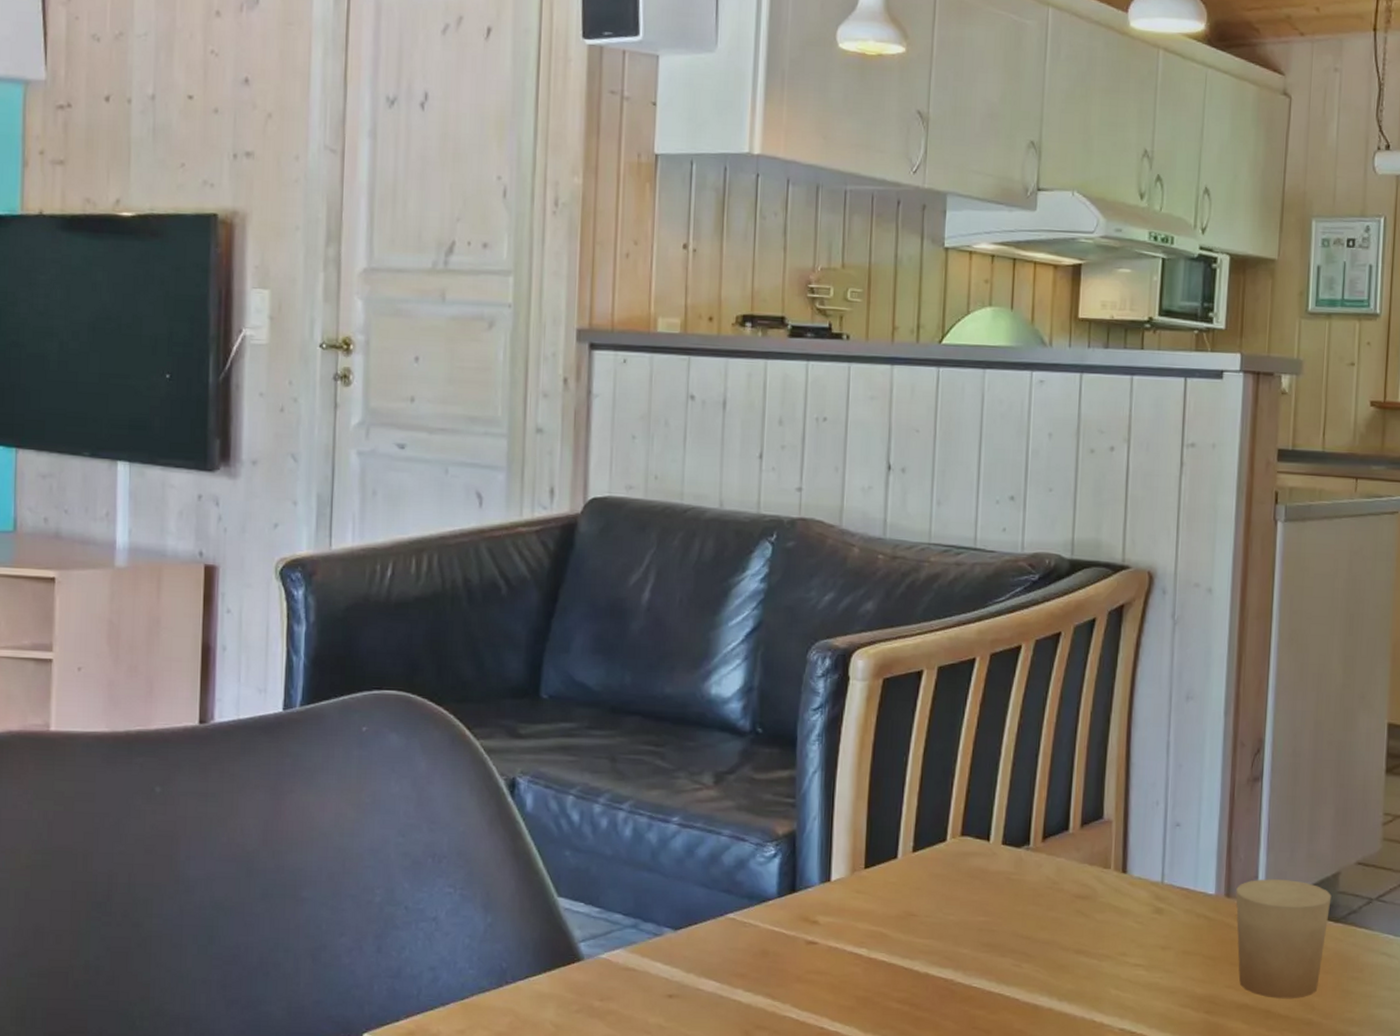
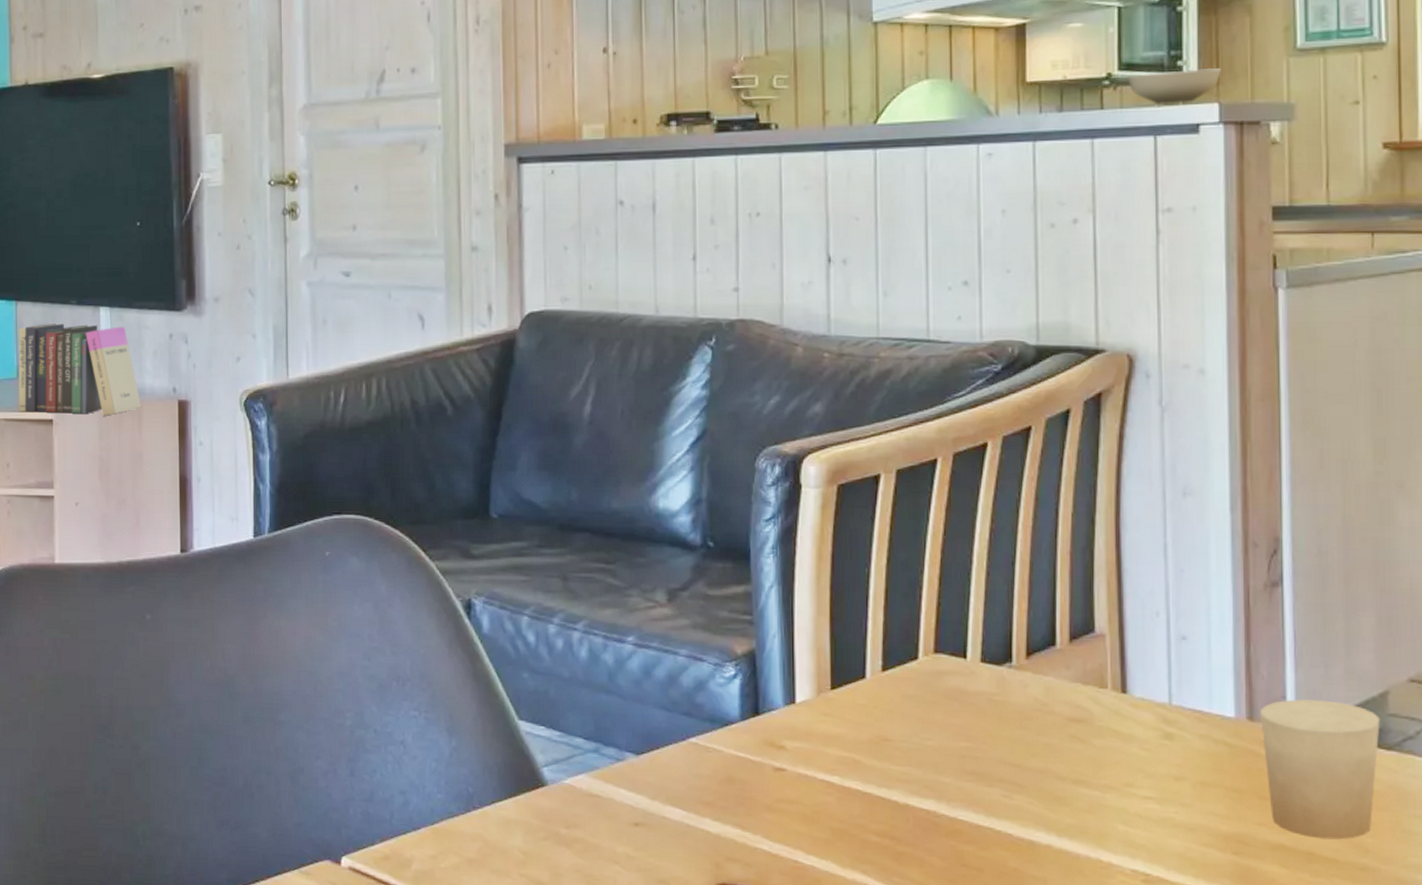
books: none [13,475,162,577] -> present [18,323,142,416]
bowl: none [1165,321,1245,351] -> present [1127,68,1221,105]

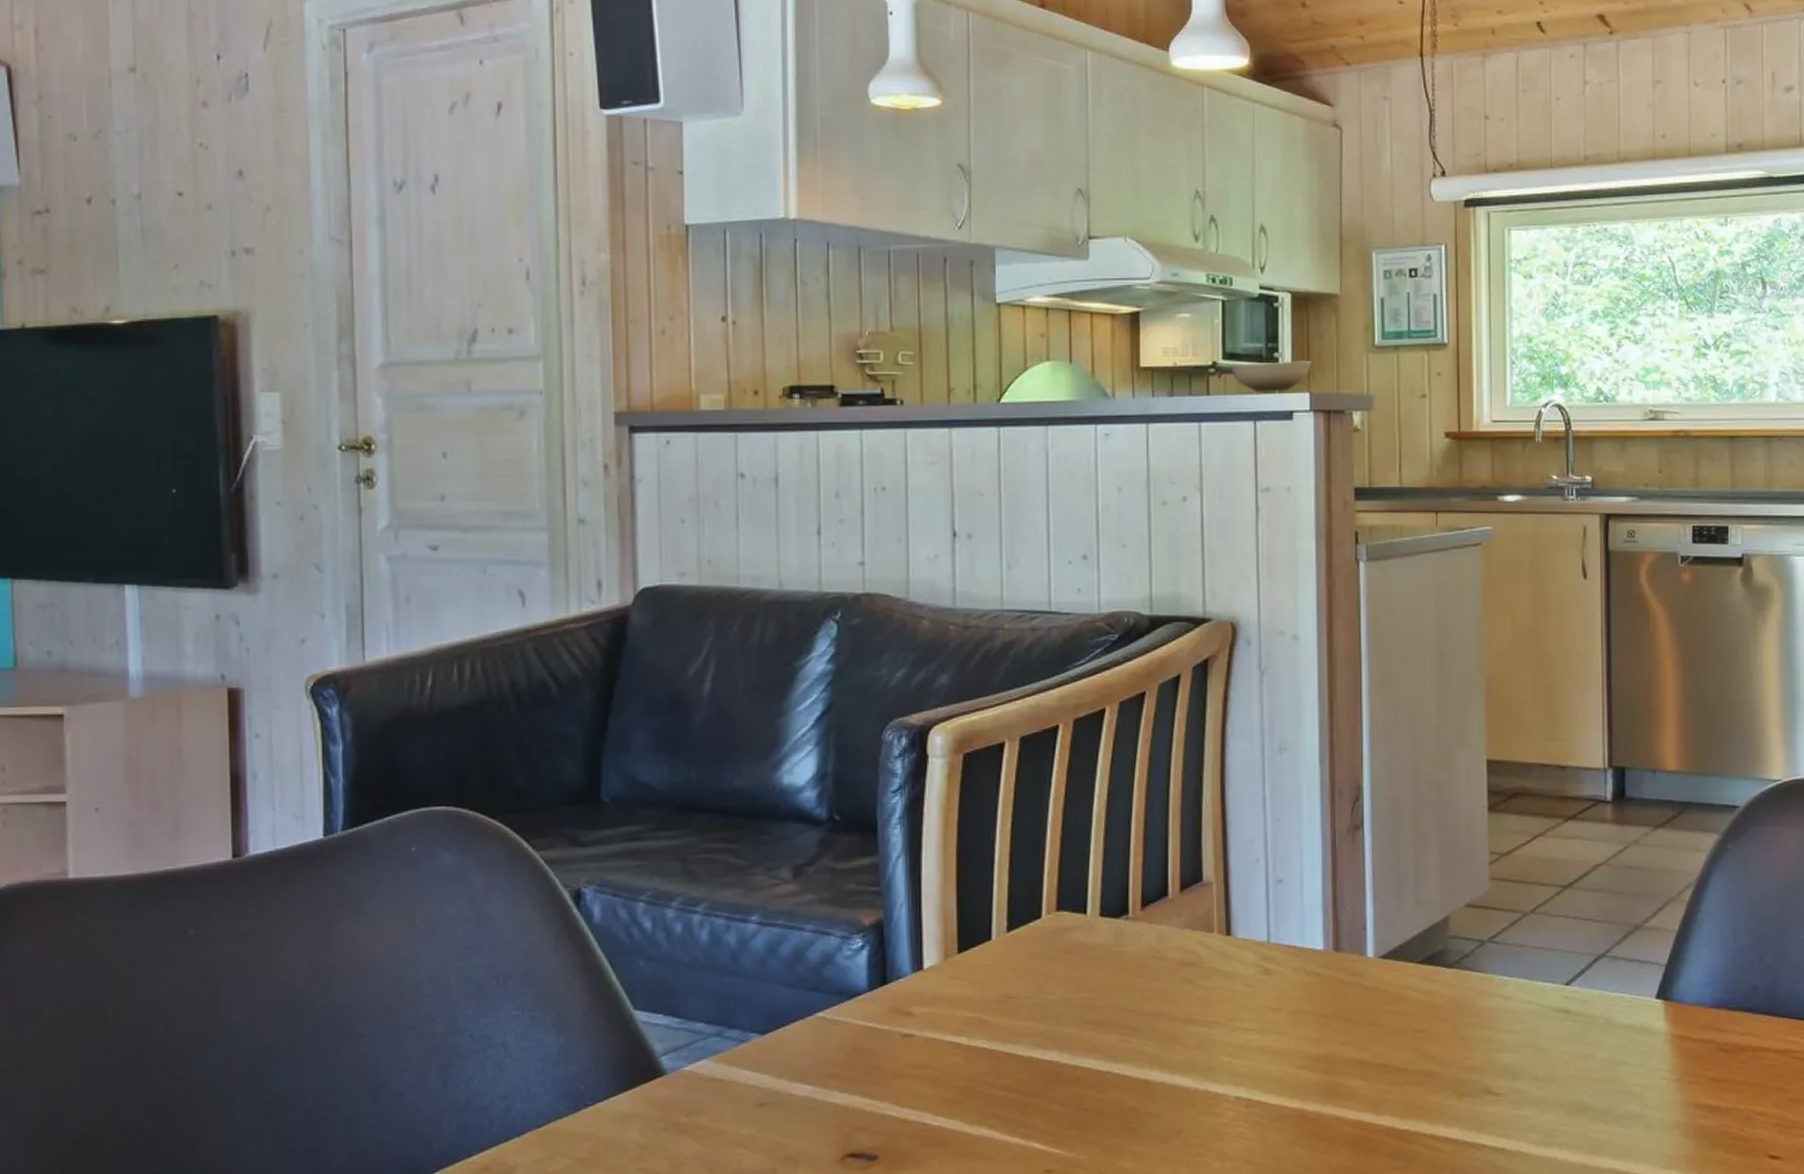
books: present [18,323,142,416] -> none [15,604,181,709]
candle: present [1260,699,1380,840] -> none [1345,928,1443,1052]

